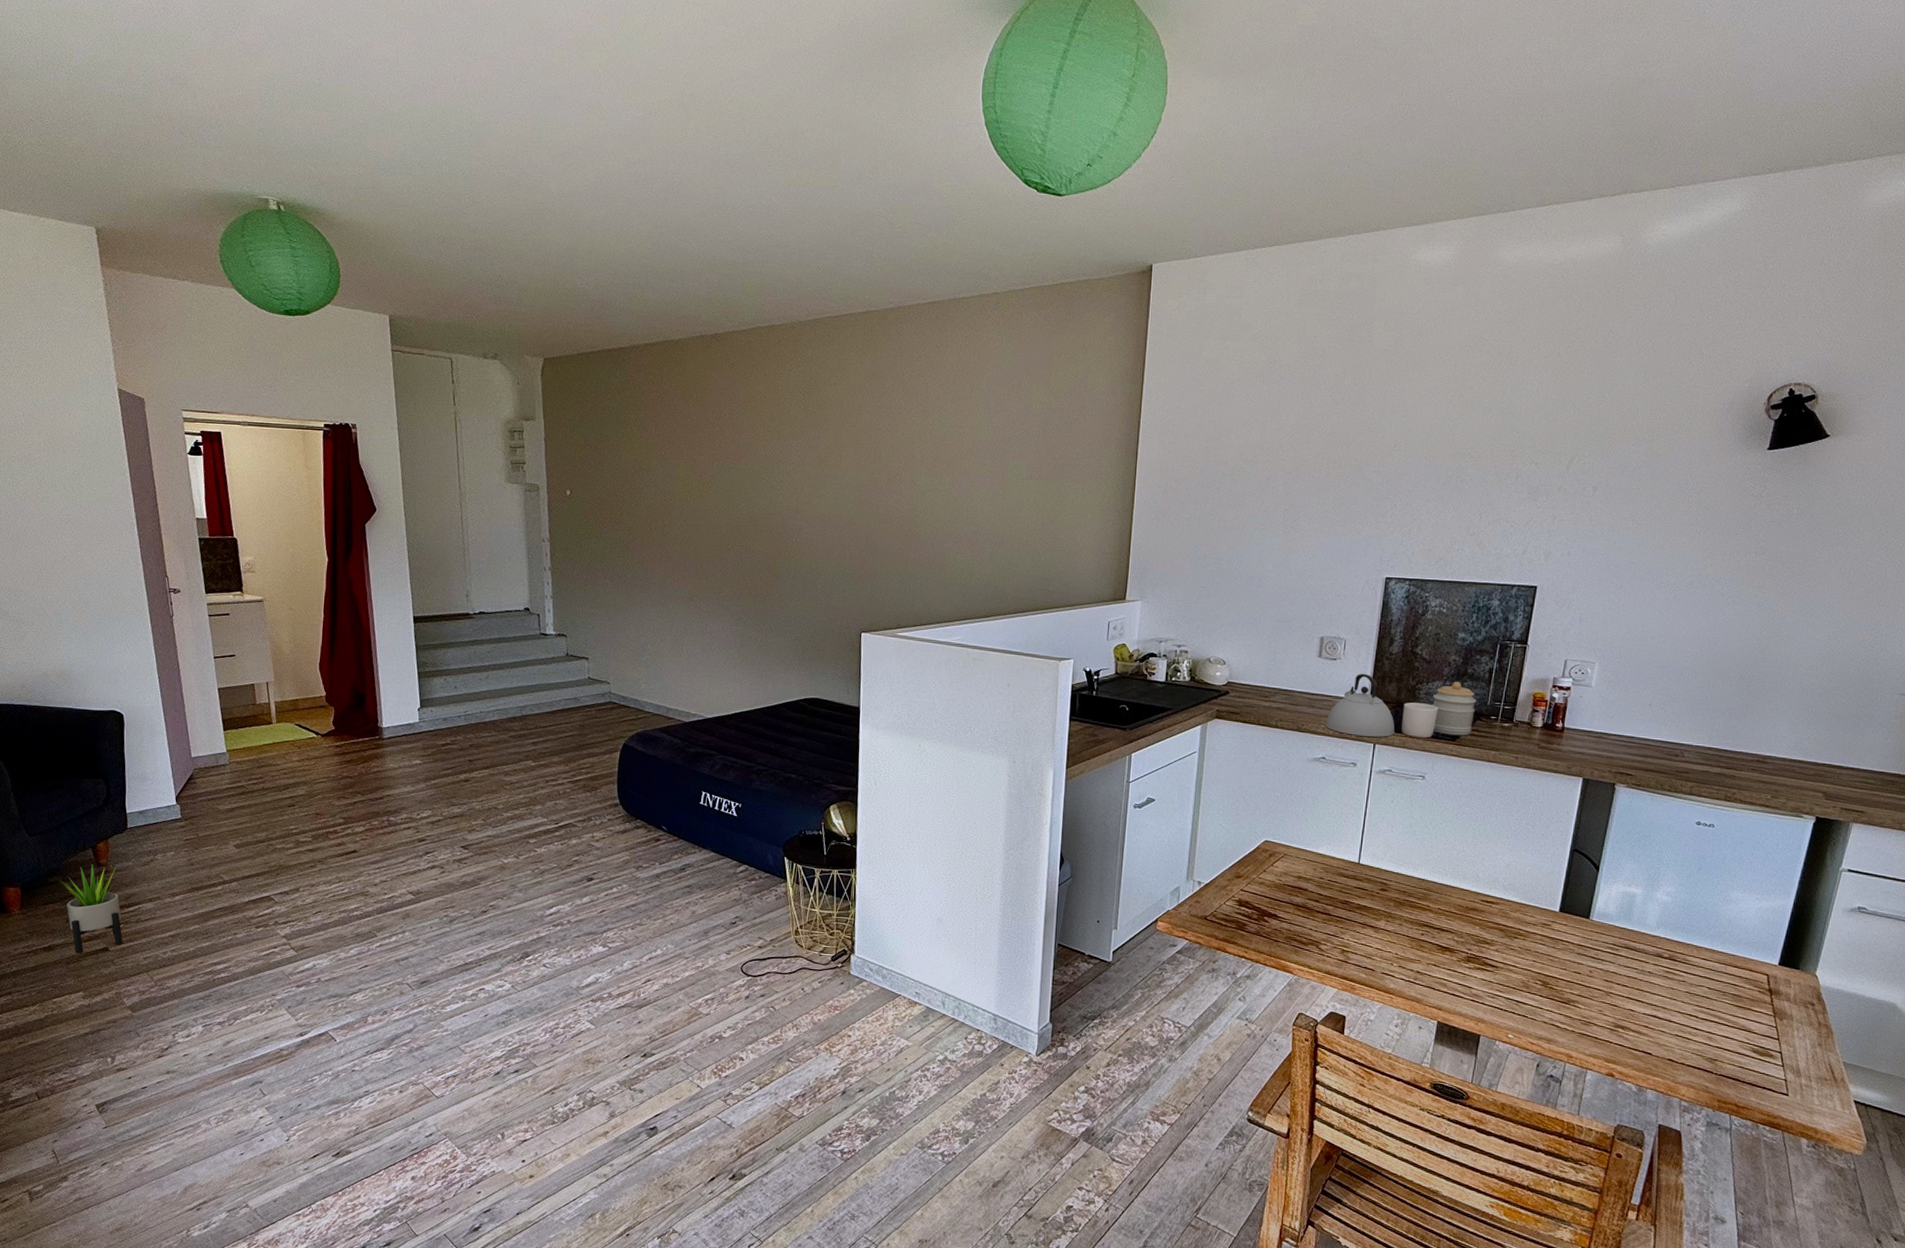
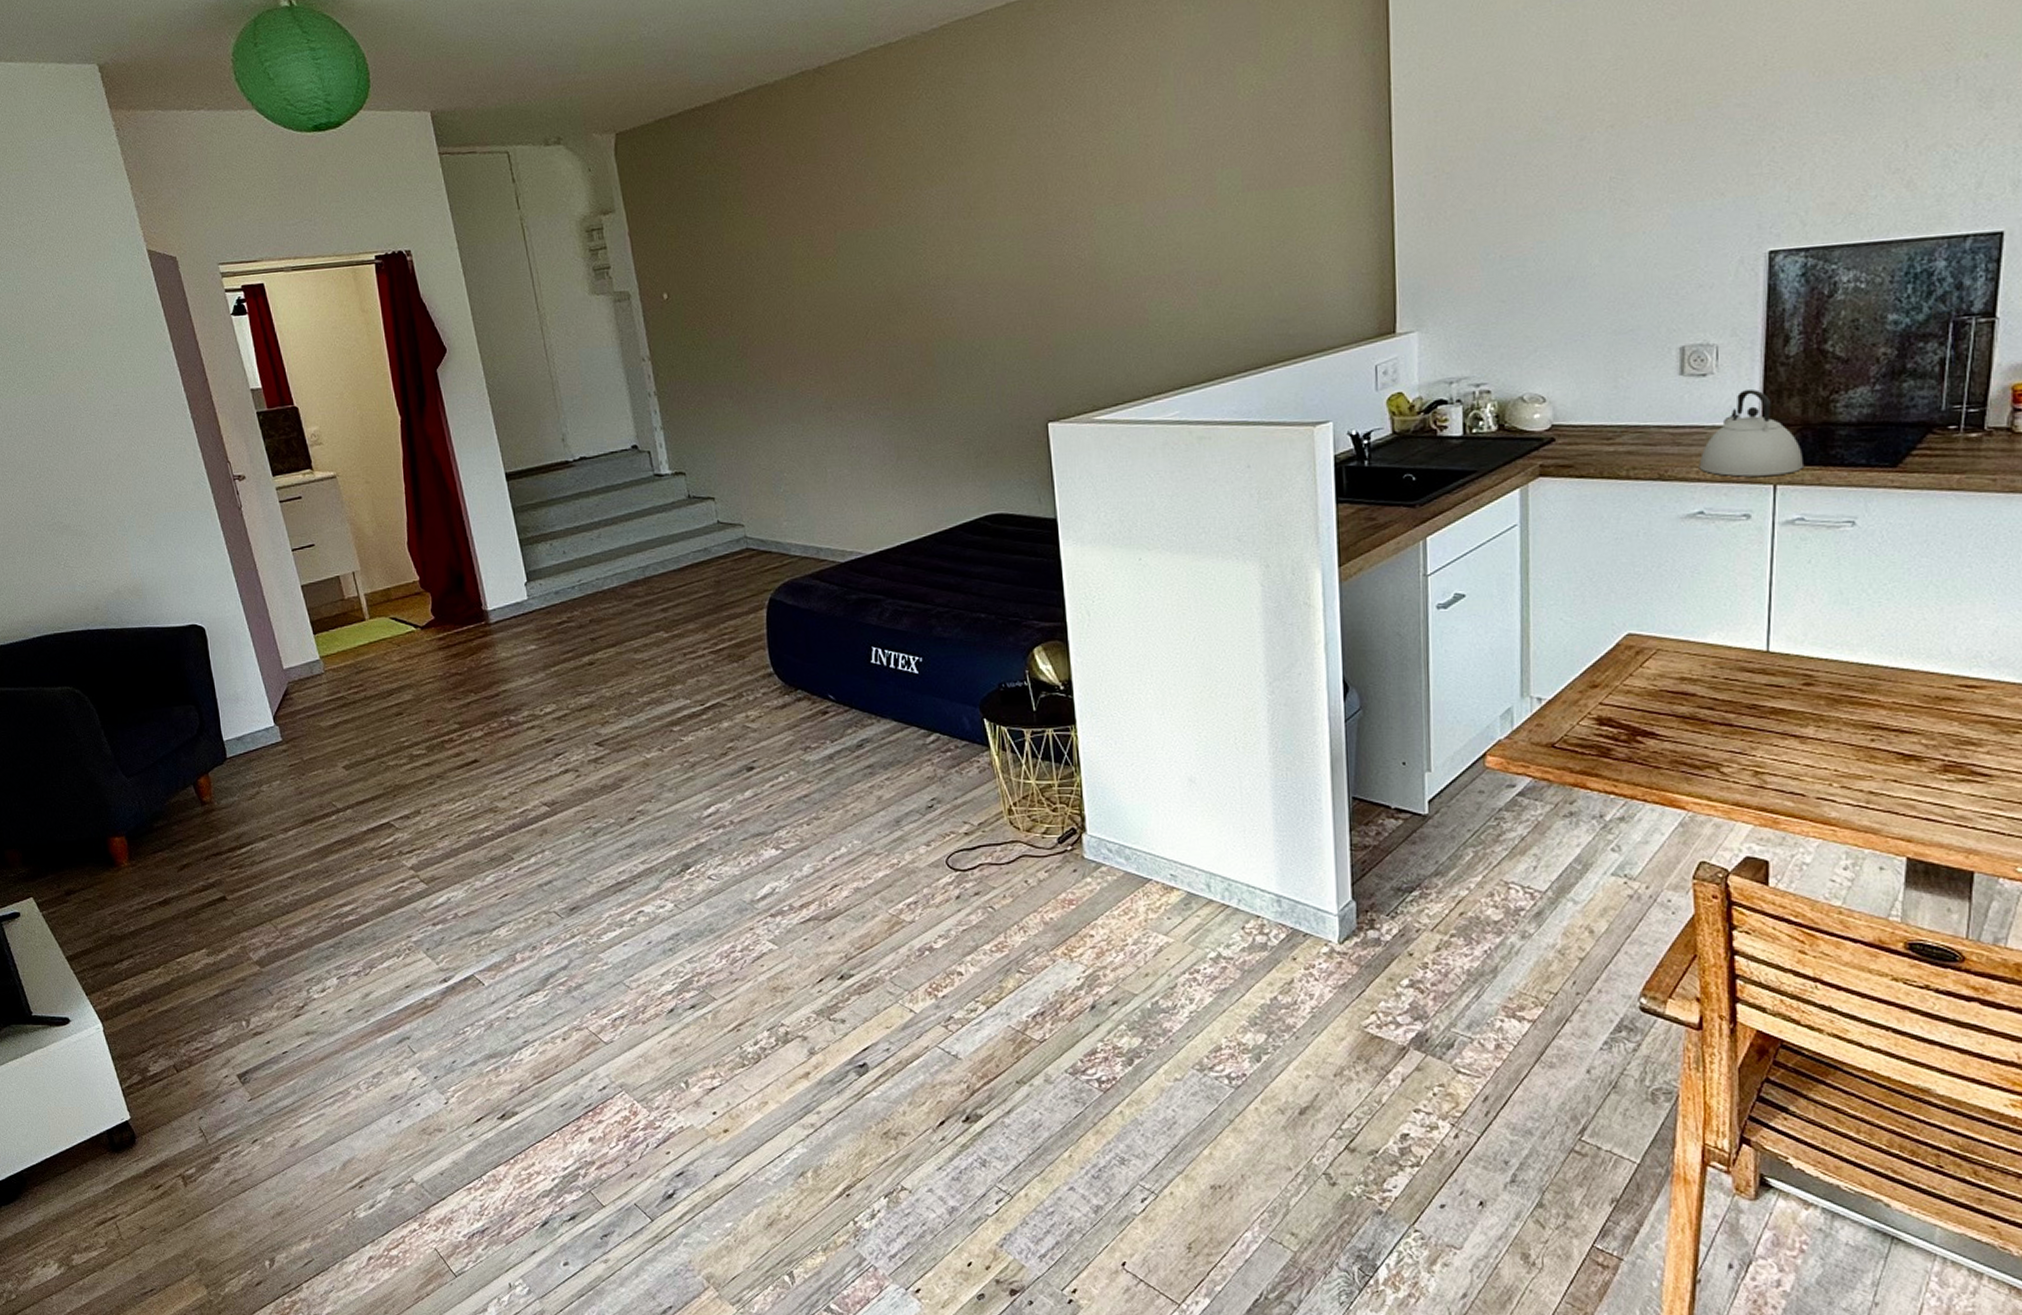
potted plant: present [60,864,123,954] -> none [166,803,240,906]
mug: present [1401,702,1438,739] -> none [1813,419,1867,470]
jar: present [1431,682,1477,736] -> none [1856,383,1925,460]

